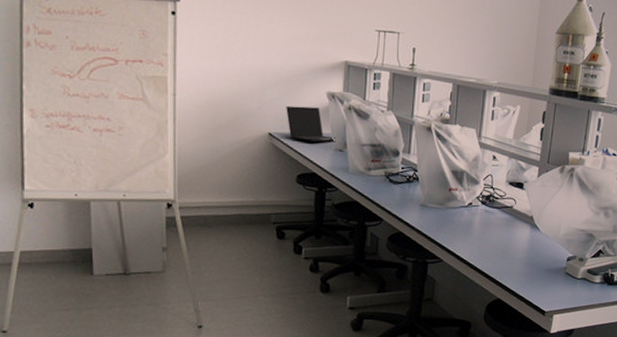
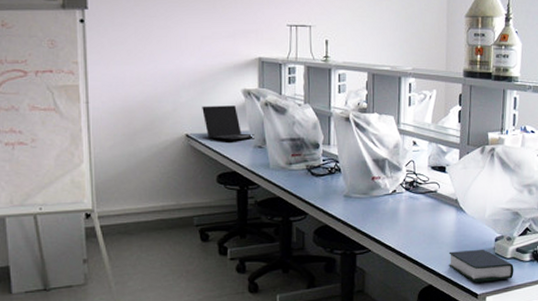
book: none [519,267,584,300] -> present [448,249,514,282]

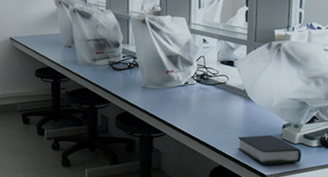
laptop: present [202,105,255,141] -> none [22,13,65,42]

